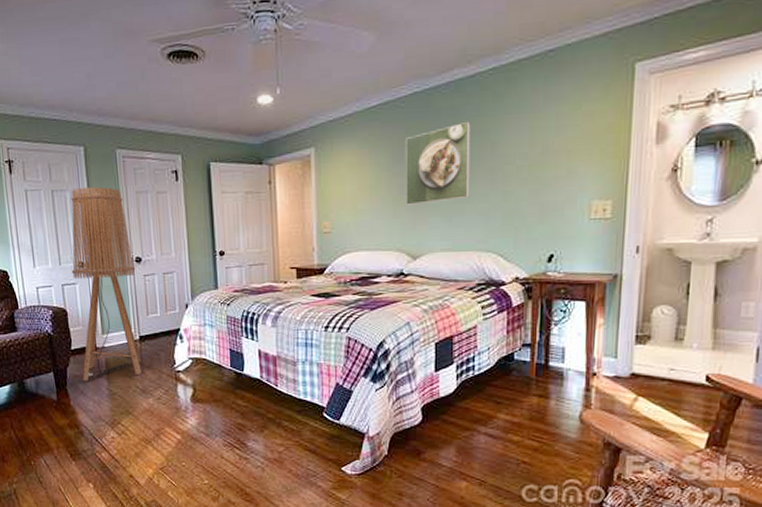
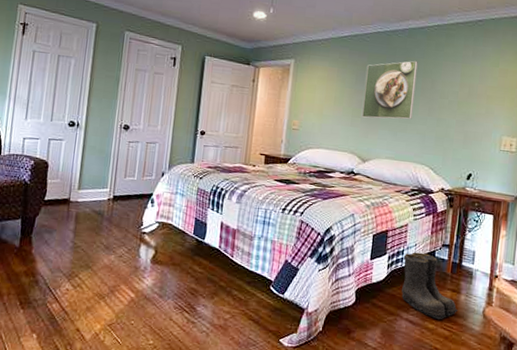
floor lamp: present [71,186,142,381] -> none [49,57,123,232]
boots: none [474,357,549,431] -> present [401,252,459,320]

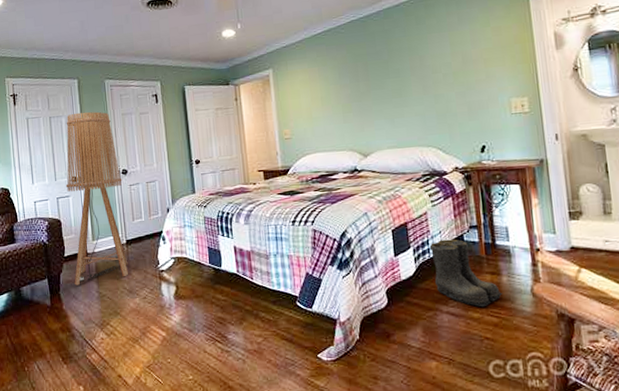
floor lamp: none [49,57,123,232] -> present [65,111,129,285]
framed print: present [362,60,418,119] -> none [347,40,407,112]

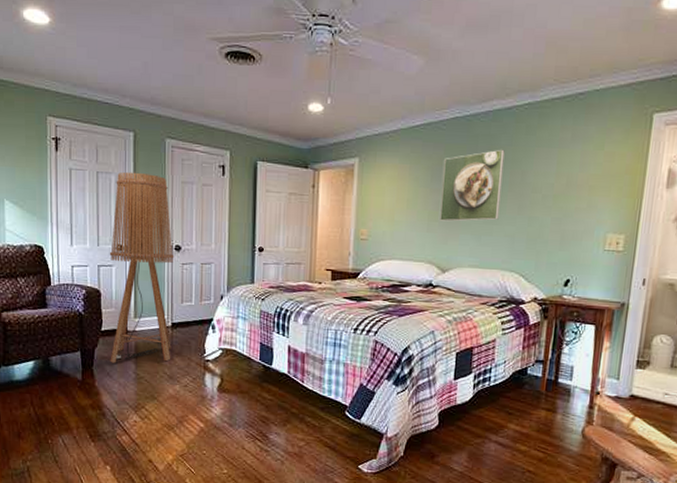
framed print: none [347,40,407,112] -> present [440,149,505,222]
boots: present [429,239,503,308] -> none [489,369,554,442]

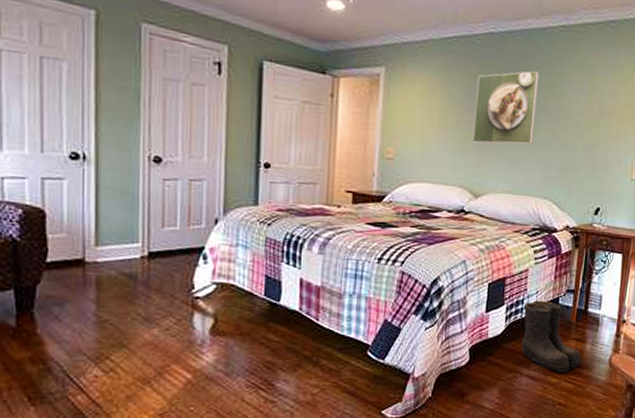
floor lamp: present [109,171,174,363] -> none [58,59,153,304]
boots: none [489,369,554,442] -> present [521,300,584,373]

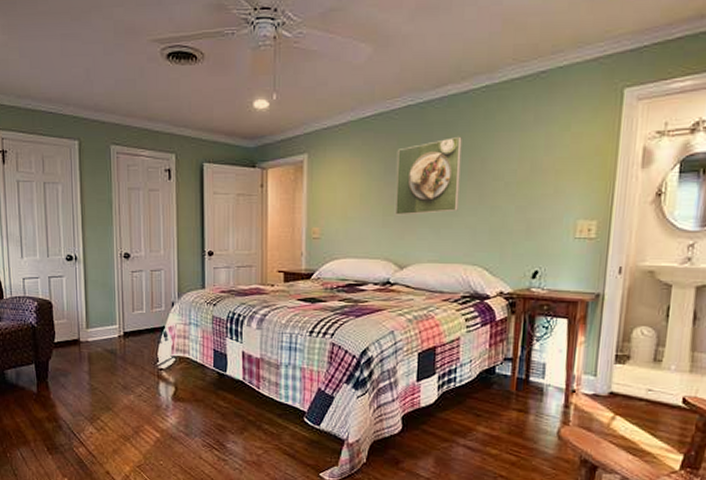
boots: present [521,300,584,373] -> none [455,369,527,445]

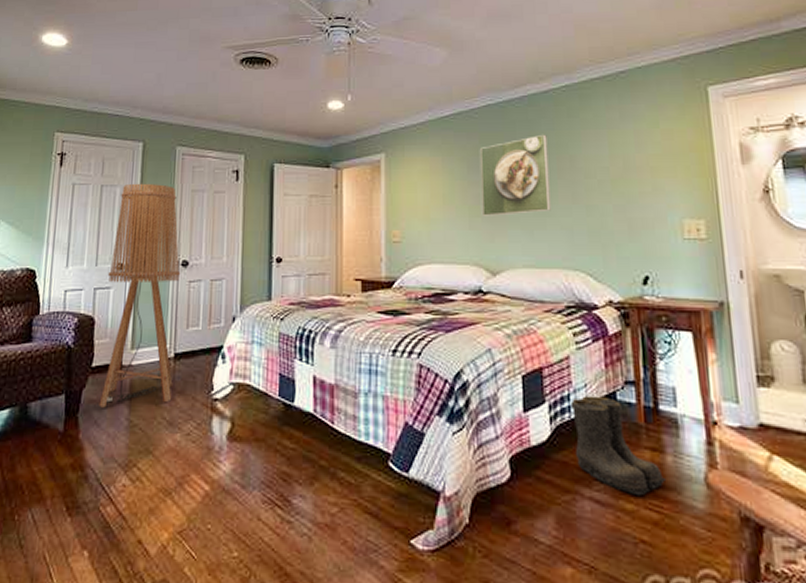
floor lamp: none [59,181,125,375] -> present [99,183,181,408]
boots: none [455,369,527,445] -> present [570,396,667,496]

